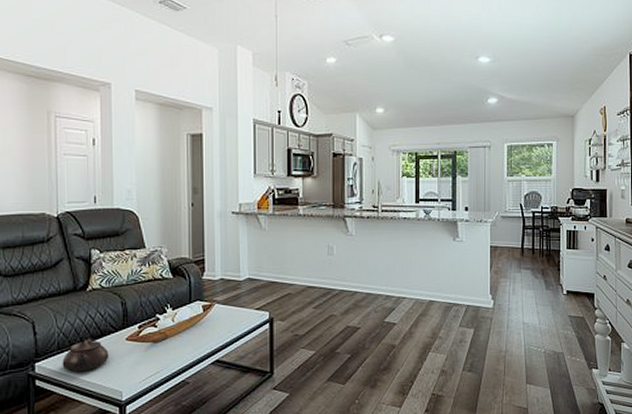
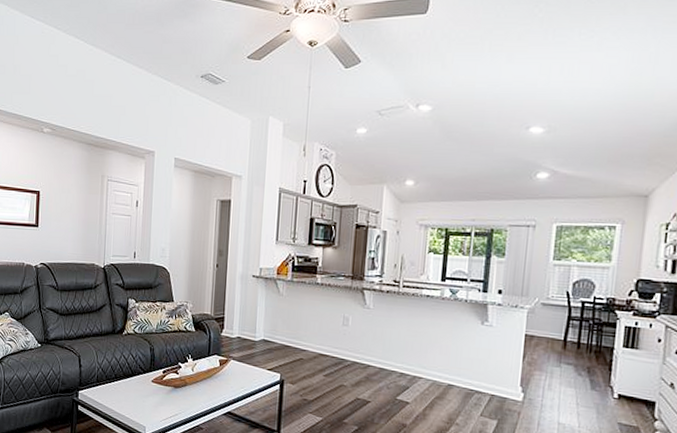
teapot: present [62,338,109,372] -> none [99,376,137,404]

